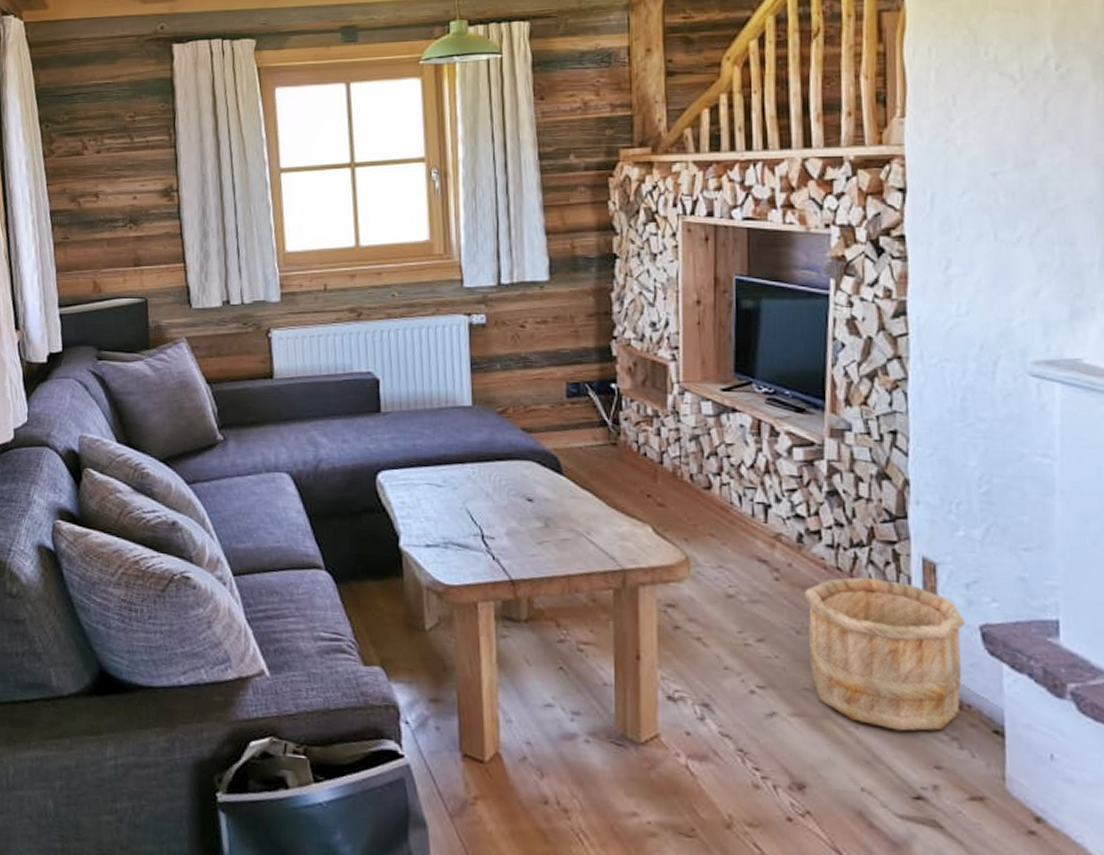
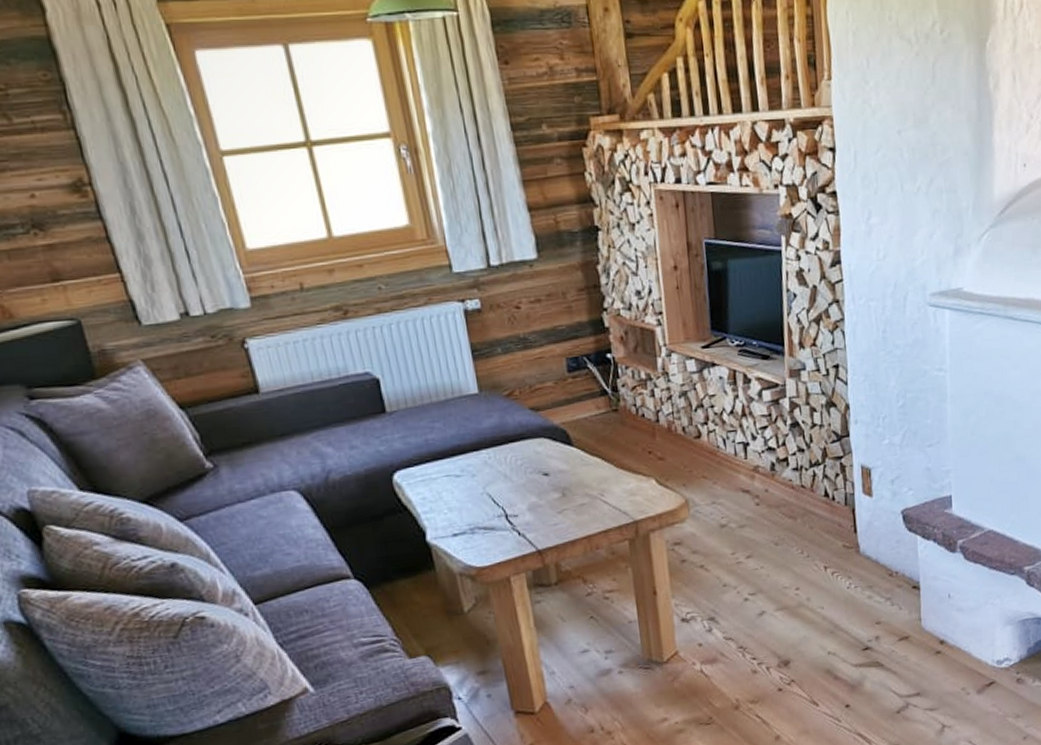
wooden bucket: present [804,577,966,731] -> none [779,488,892,604]

